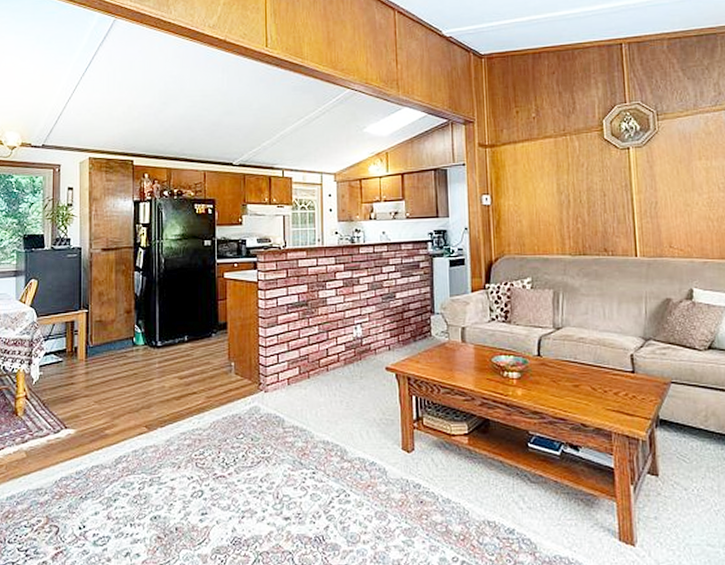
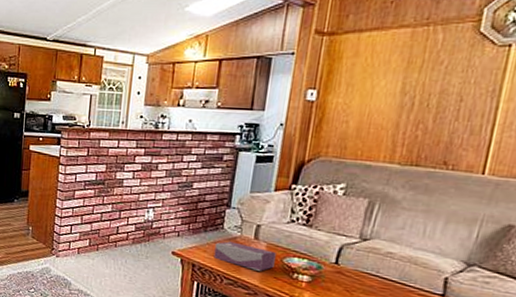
tissue box: none [426,348,485,374] -> present [213,241,276,271]

